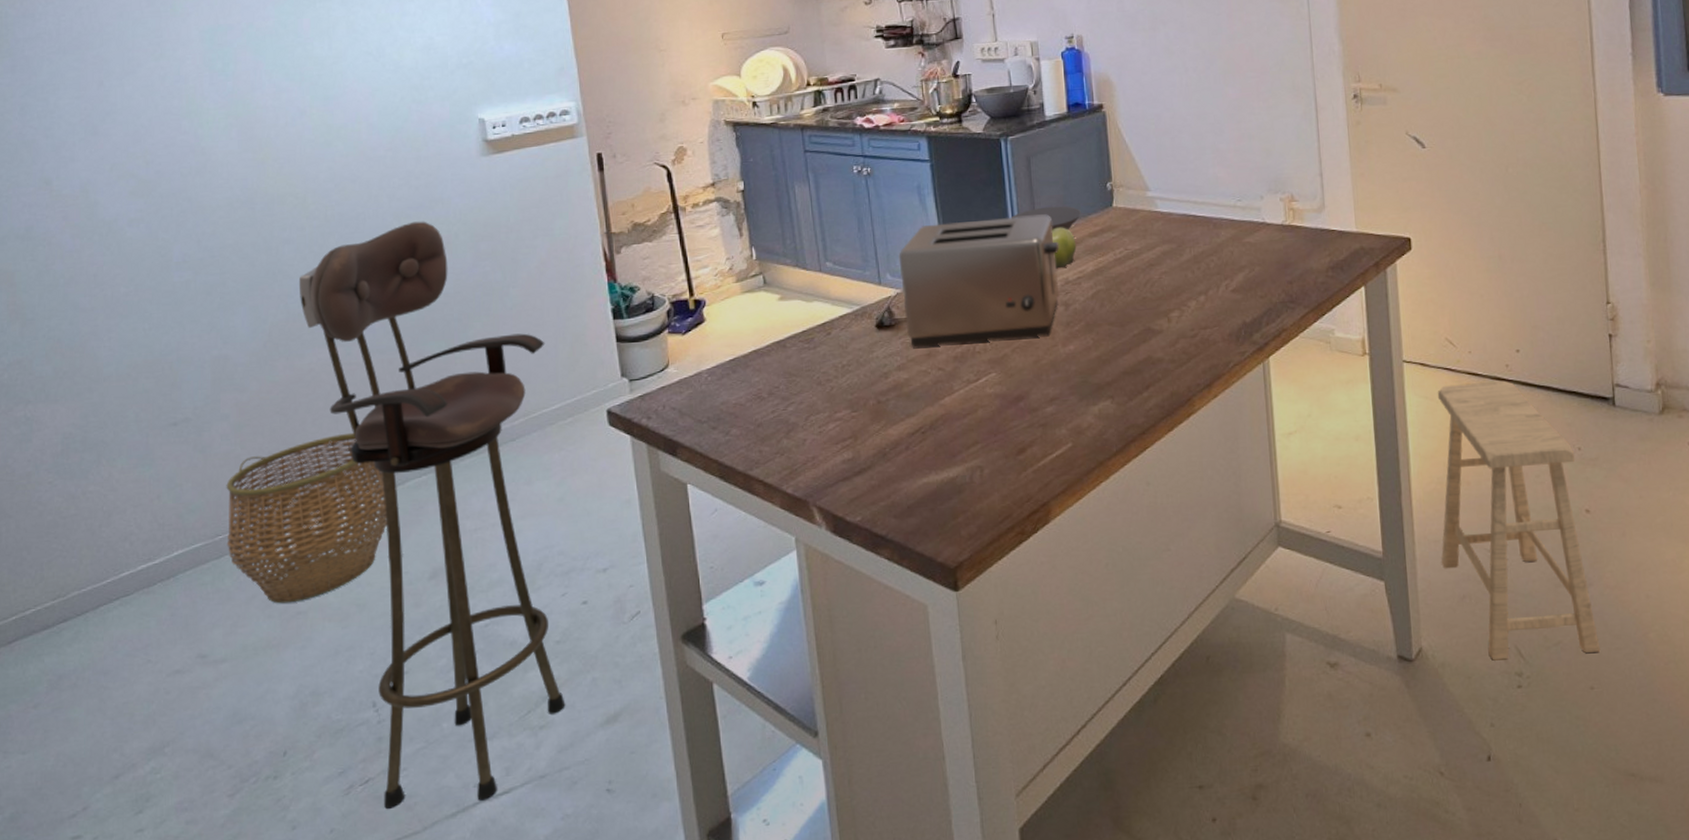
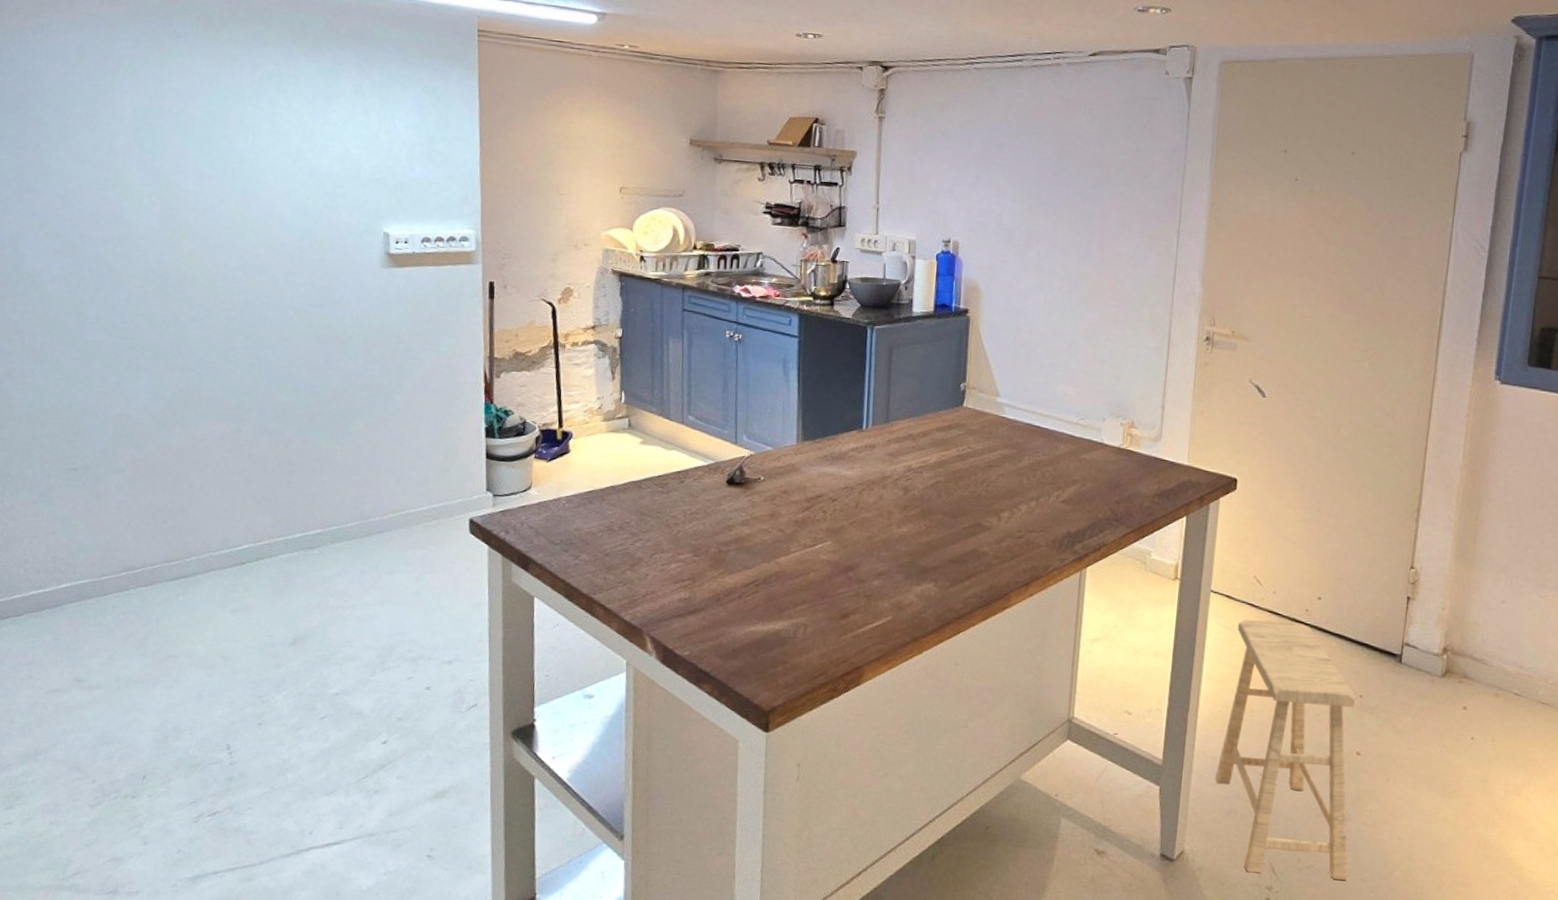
basket: present [226,432,388,604] -> none [111,502,259,646]
bar stool: present [298,221,566,809] -> none [200,318,421,847]
toaster: present [898,214,1059,347] -> none [754,396,908,516]
bowl: present [1010,206,1082,230] -> none [866,396,934,422]
fruit: present [1051,227,1077,269] -> none [900,417,924,456]

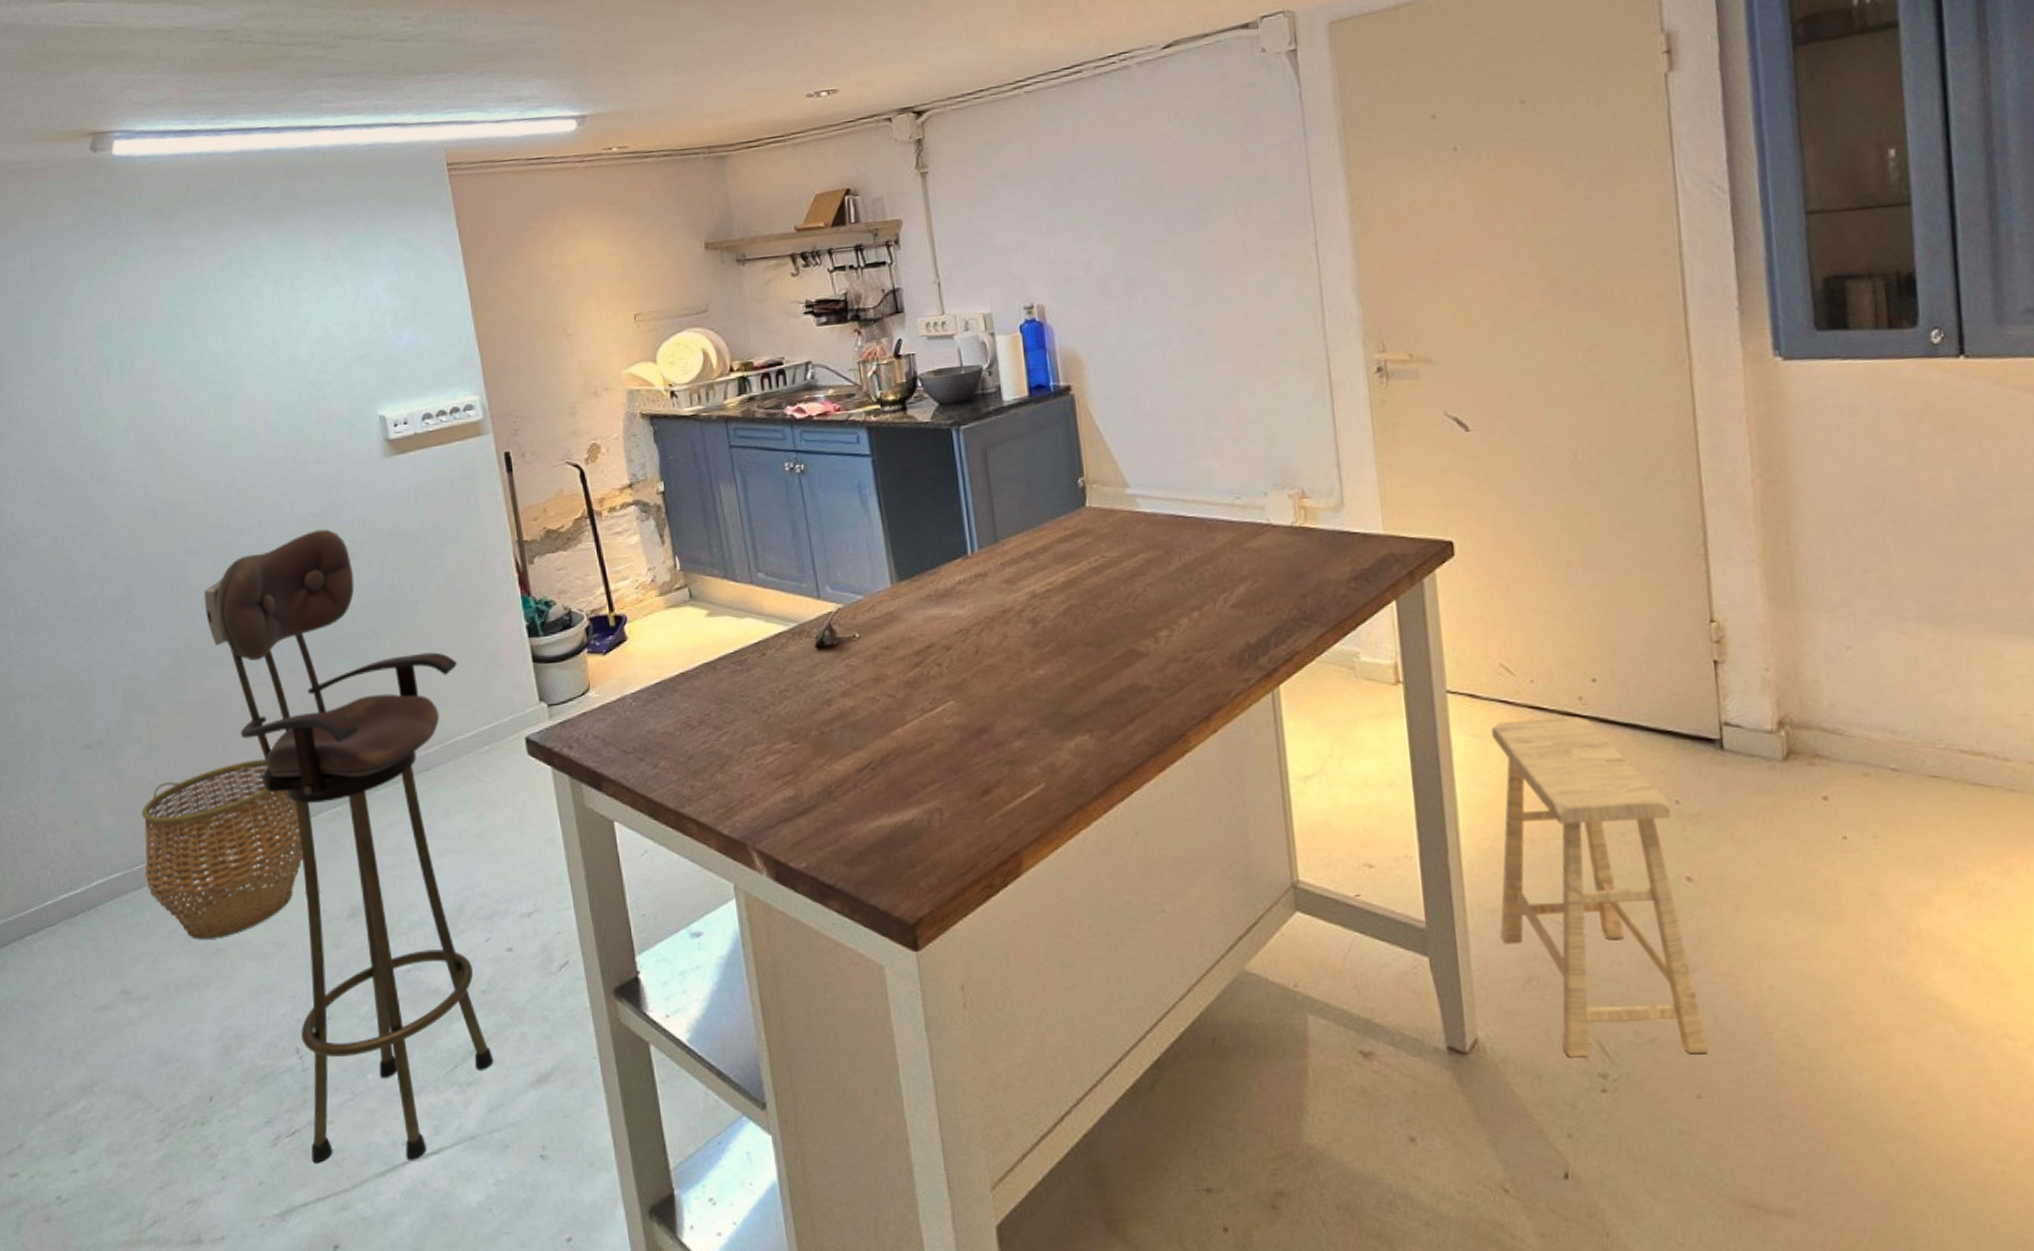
basket: none [111,502,259,646] -> present [141,758,304,940]
bar stool: none [200,318,421,847] -> present [203,529,494,1163]

